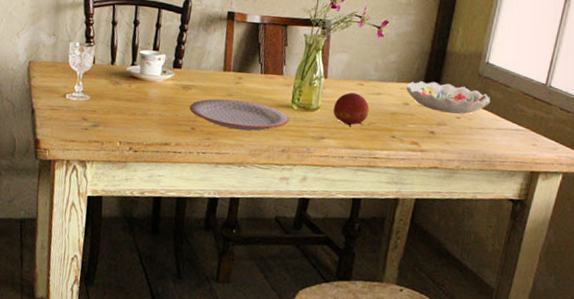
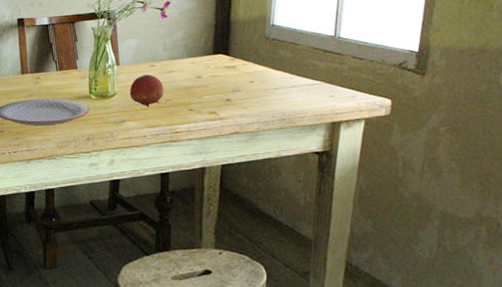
decorative bowl: present [405,81,490,114] -> none [196,51,281,80]

